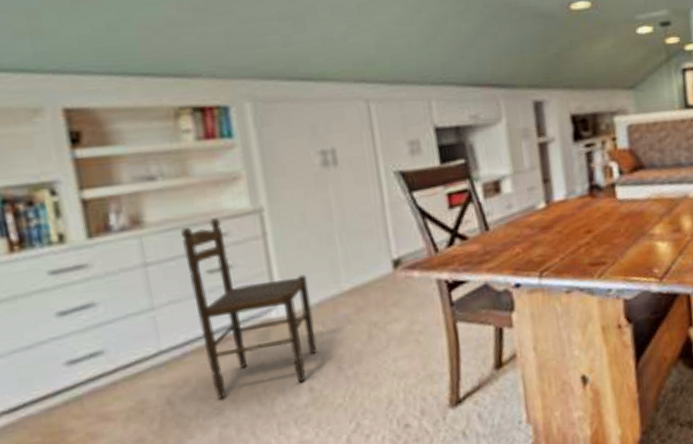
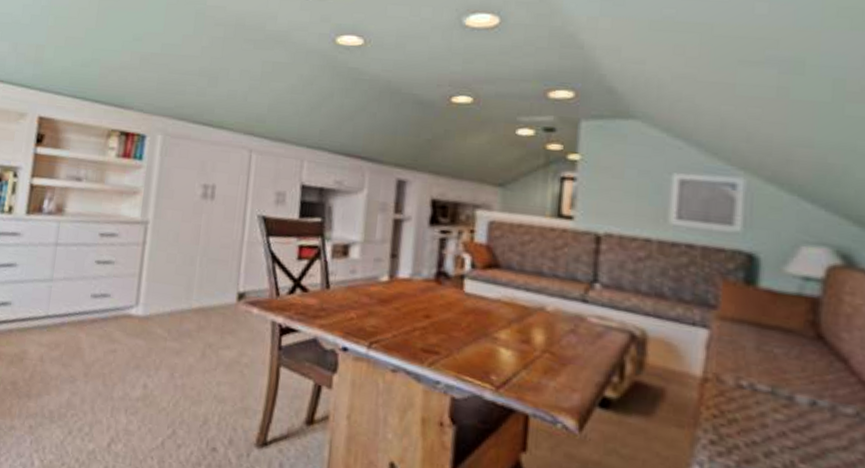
chair: present [181,218,318,399] -> none [74,220,167,378]

